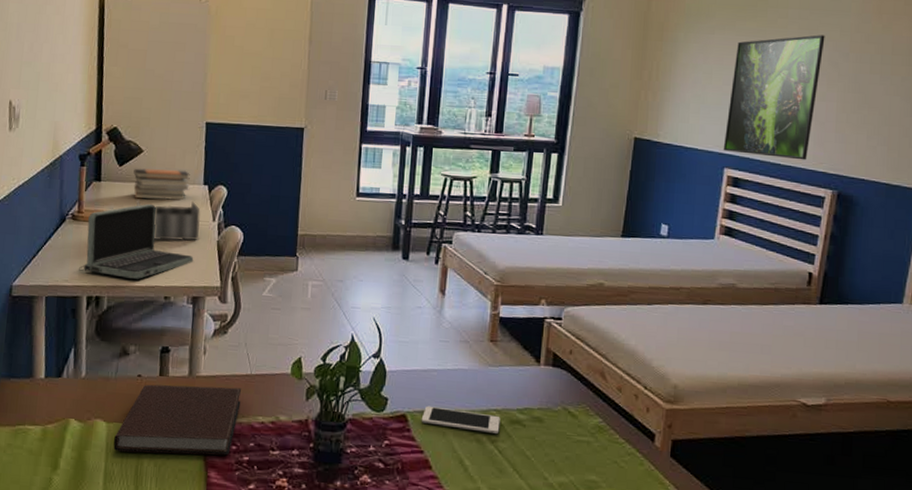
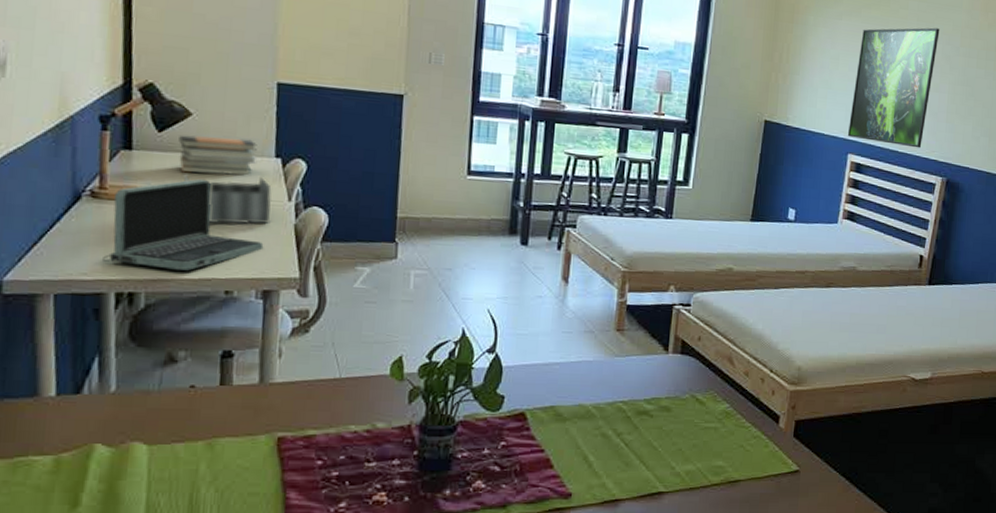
notebook: present [113,384,242,456] -> none [158,394,329,478]
cell phone: present [421,405,500,434] -> none [541,401,627,426]

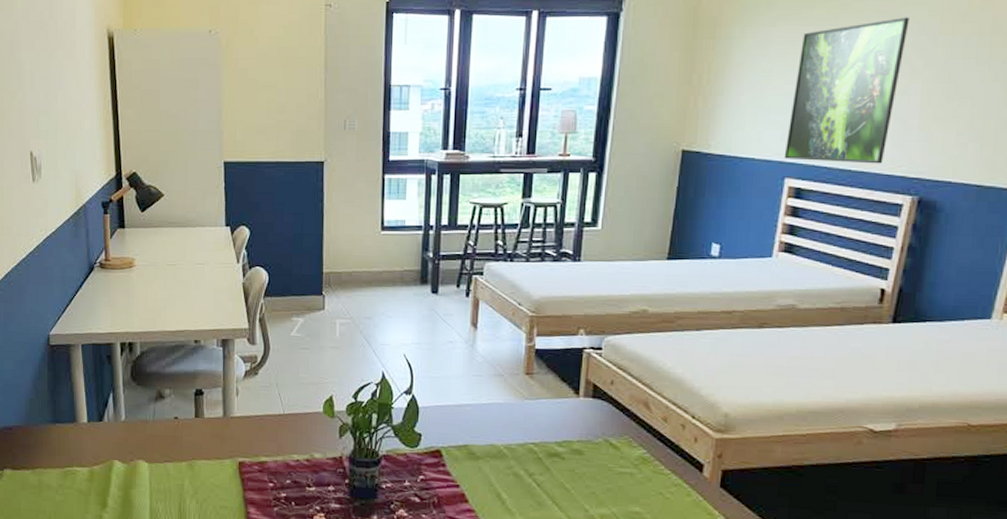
laptop: present [103,179,264,271] -> none [111,249,221,324]
book stack: present [179,135,258,176] -> none [156,212,213,245]
desk organizer: present [184,174,272,225] -> none [161,244,225,285]

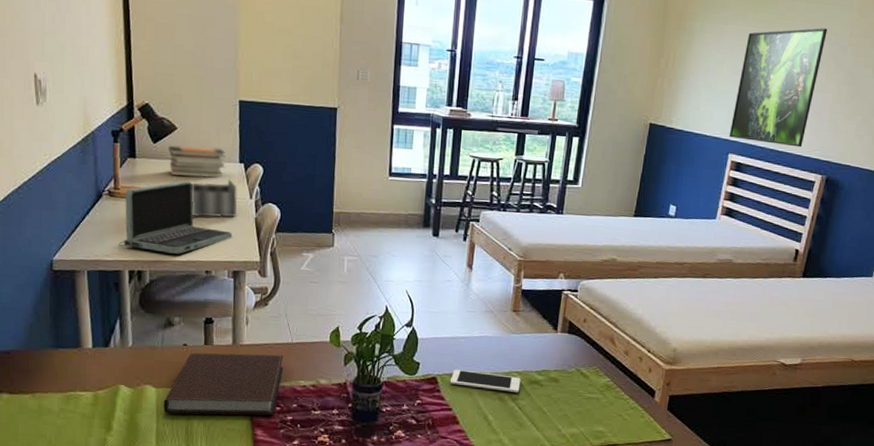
laptop: none [111,249,221,324] -> present [119,181,233,254]
book stack: none [156,212,213,245] -> present [168,145,226,178]
notebook: none [157,426,276,493] -> present [164,352,284,416]
desk organizer: none [161,244,225,285] -> present [173,177,238,218]
cell phone: none [456,440,538,467] -> present [449,369,521,393]

